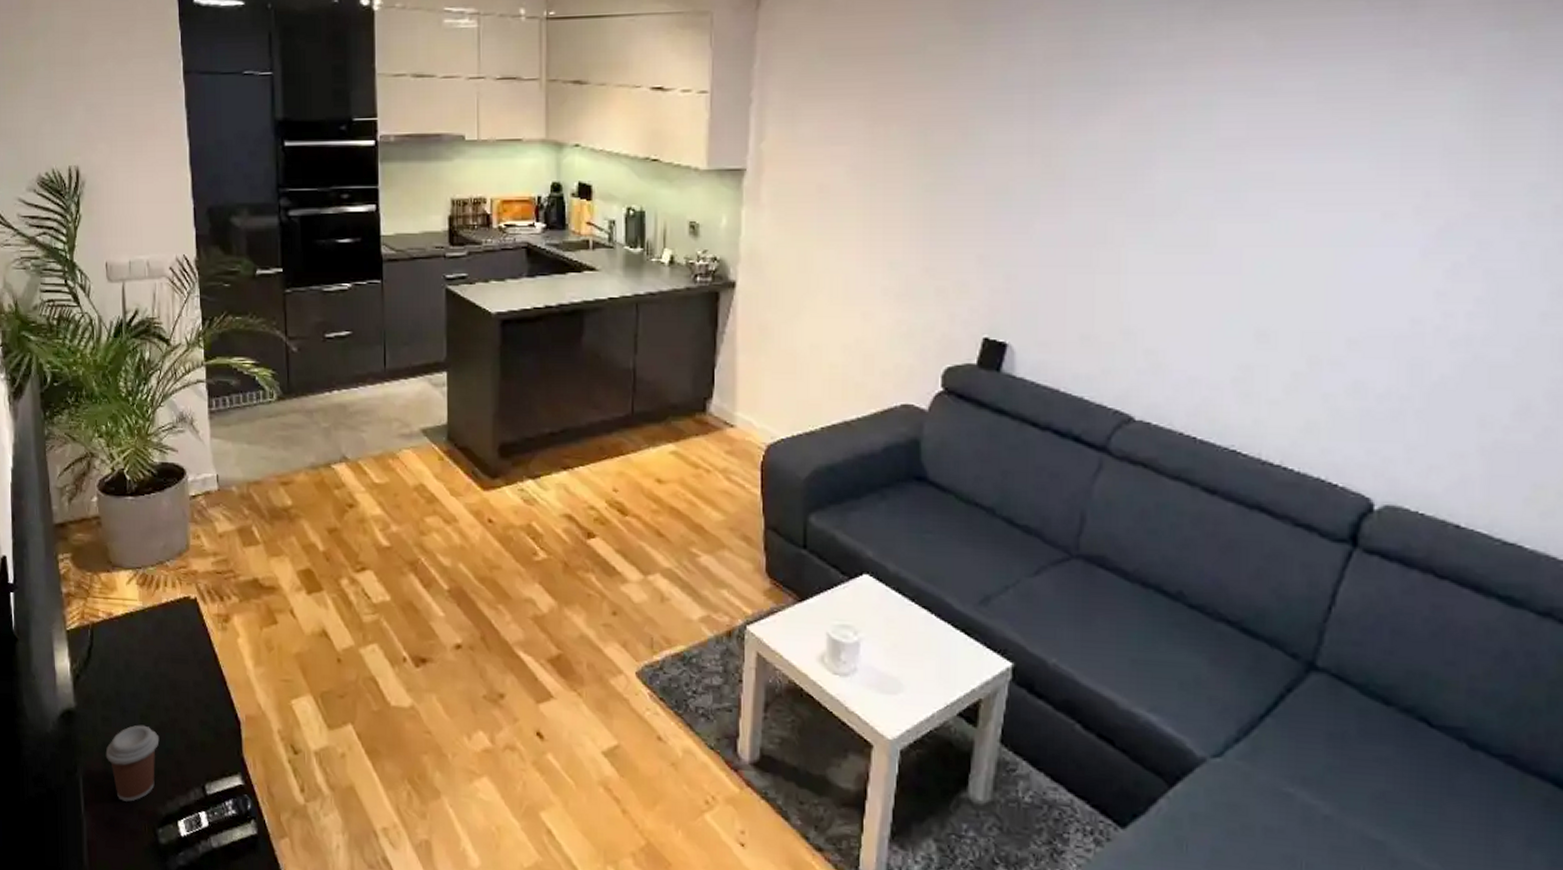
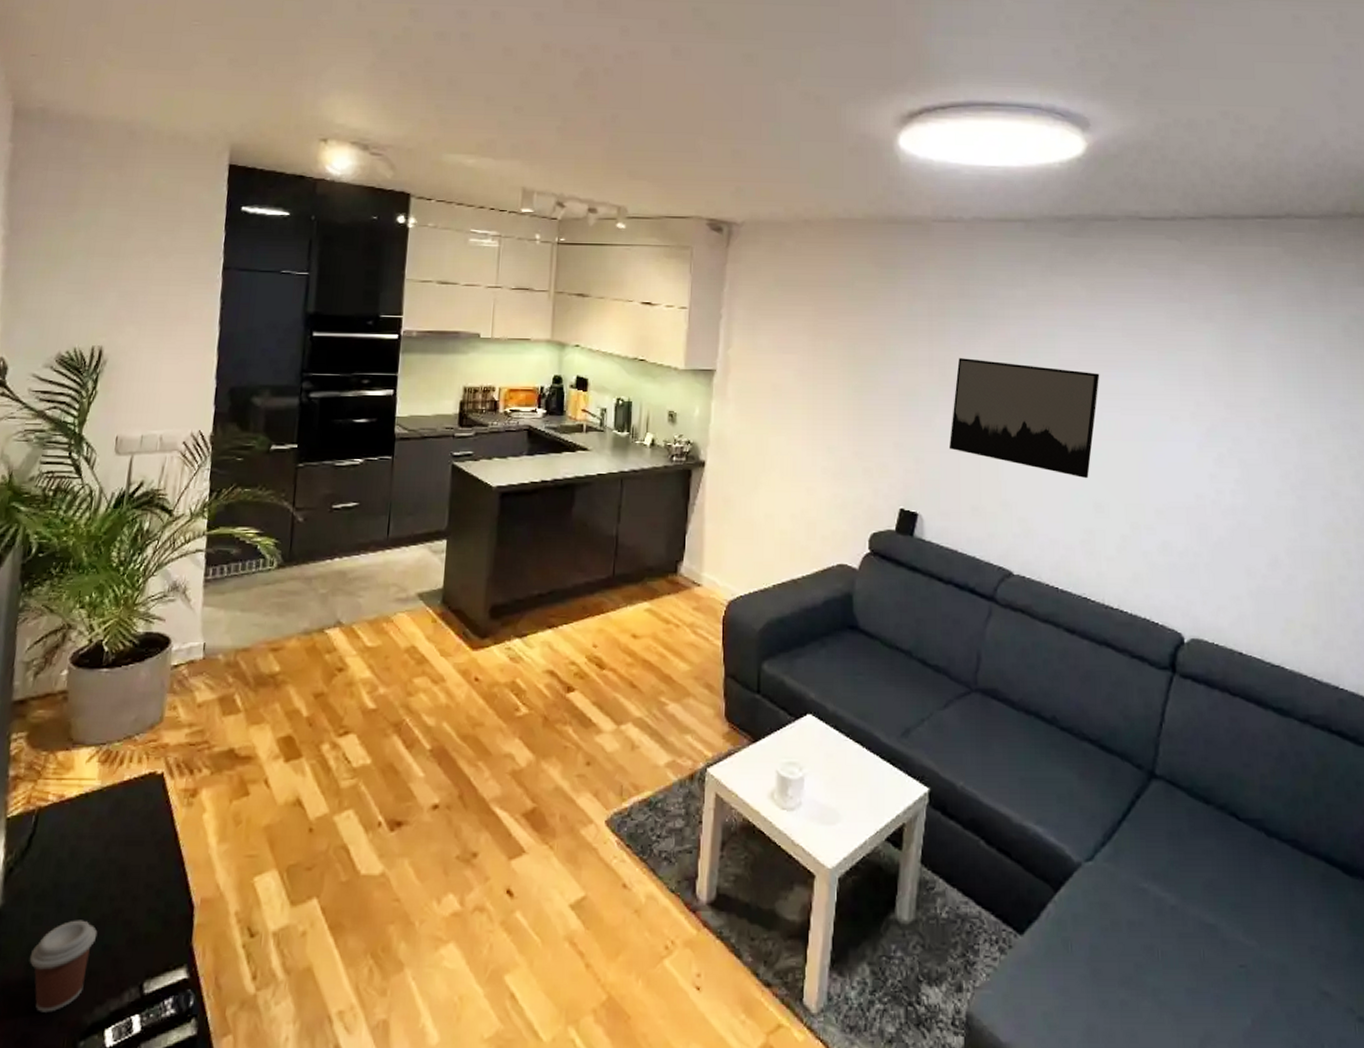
wall art: none [1051,142,1278,299] -> present [948,358,1100,479]

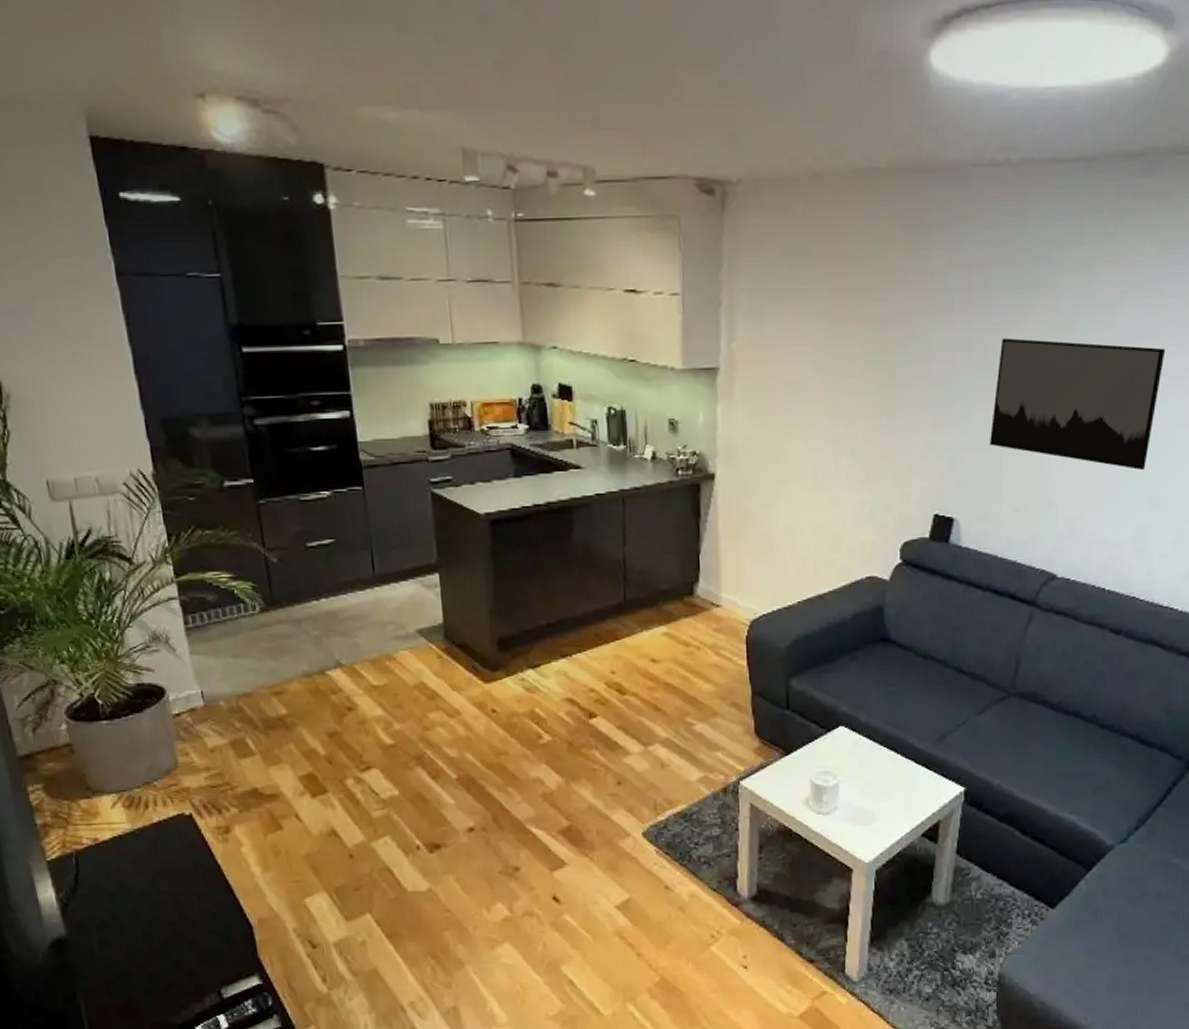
coffee cup: present [29,920,98,1013] -> none [106,942,166,1017]

